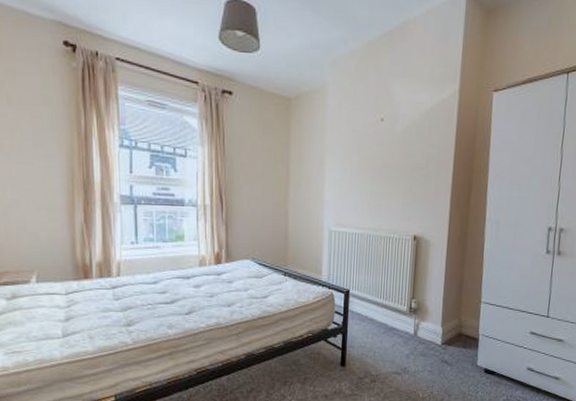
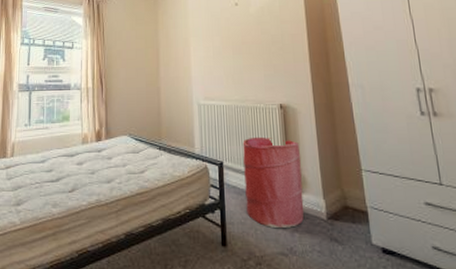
laundry hamper: none [367,267,427,351] -> present [242,136,304,228]

